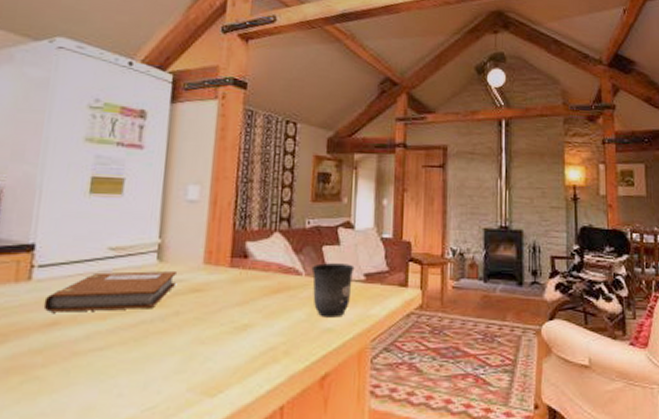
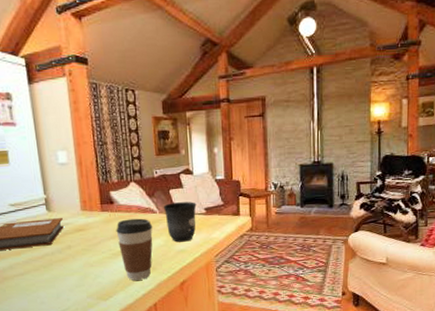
coffee cup: none [244,280,295,369] -> present [116,218,153,281]

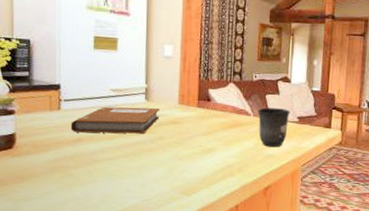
coffee cup: present [116,218,153,281] -> none [209,118,246,180]

